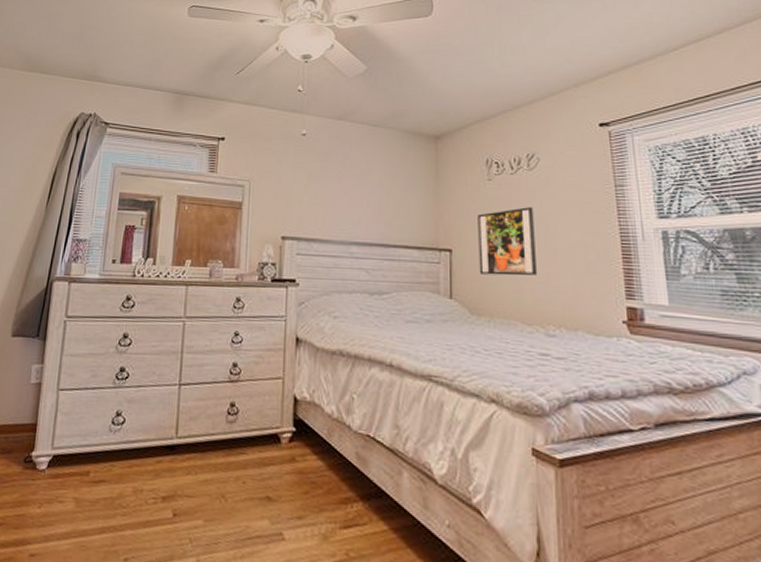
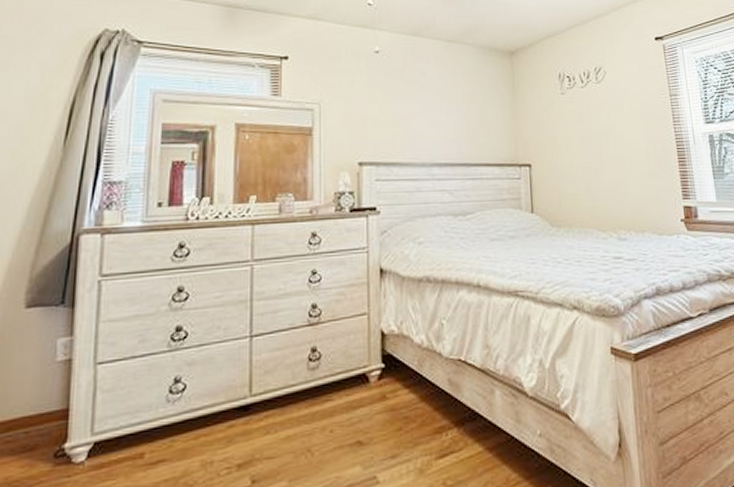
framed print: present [477,207,537,276] -> none [553,119,608,187]

